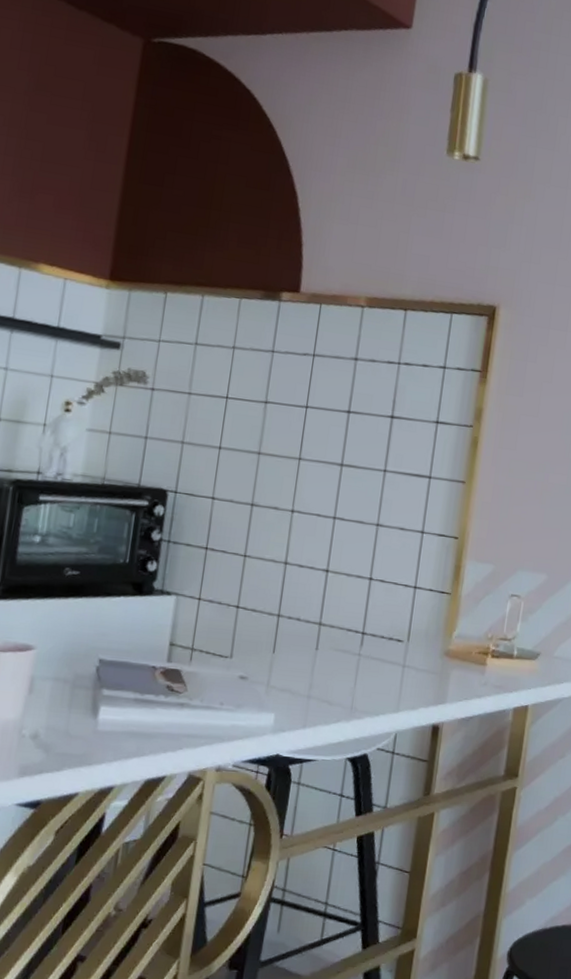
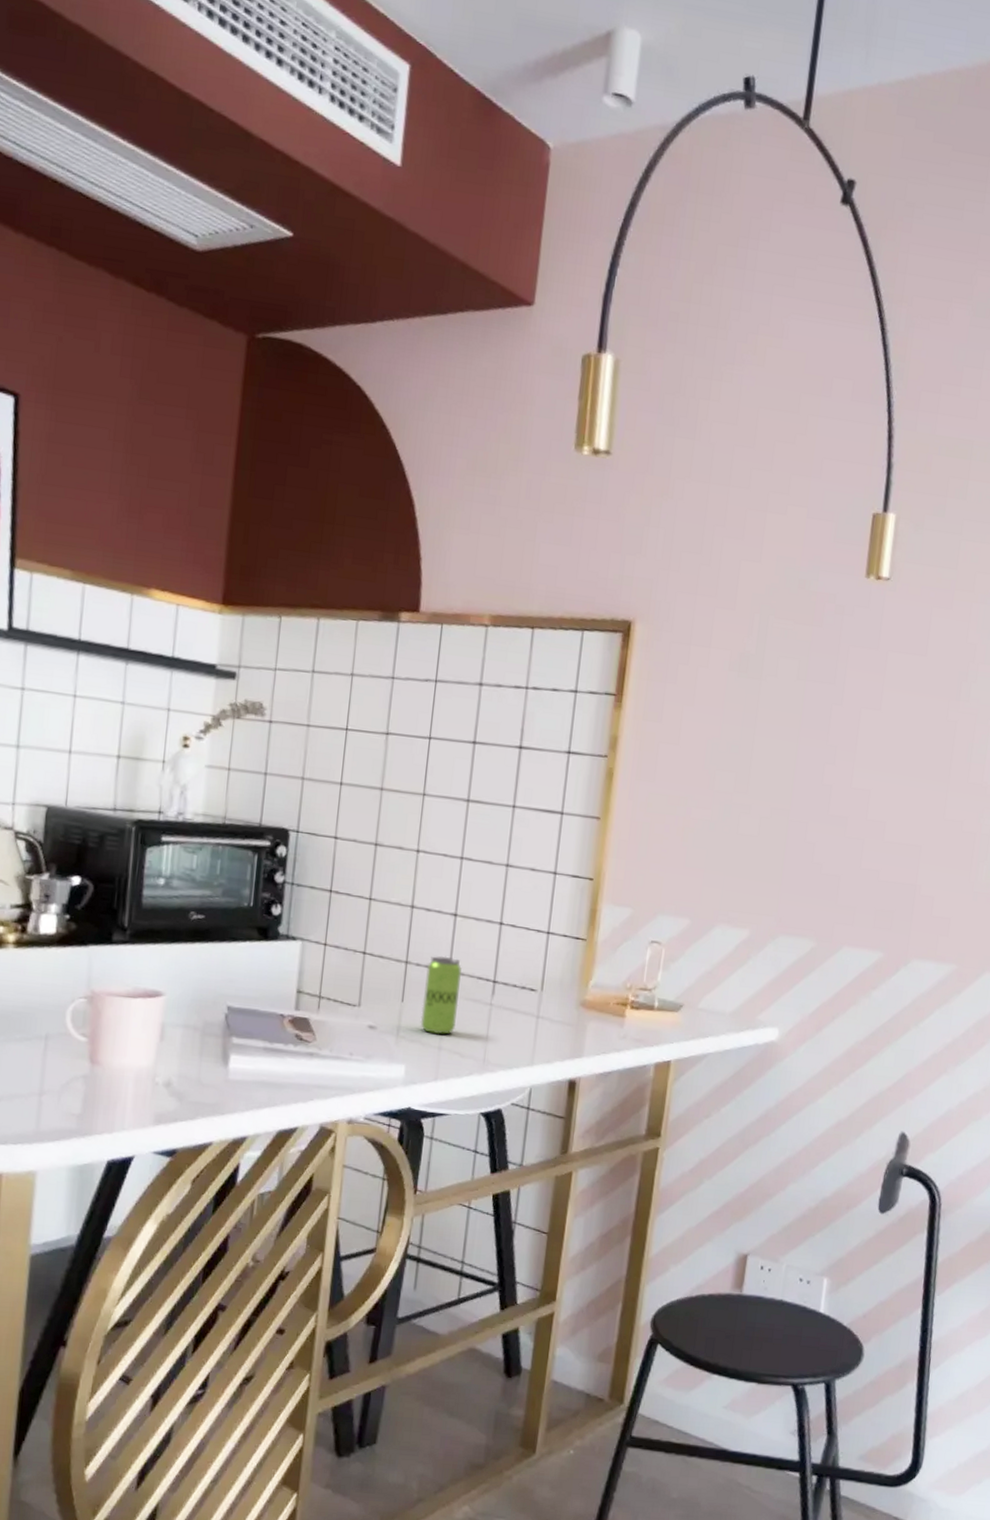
beverage can: none [290,609,332,684] -> present [420,955,462,1035]

